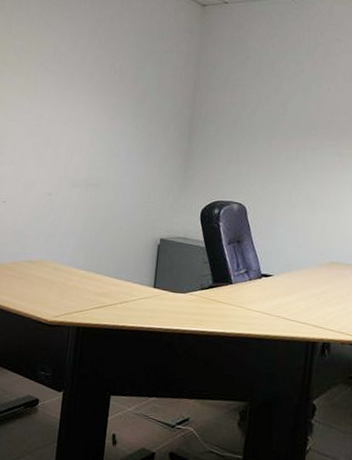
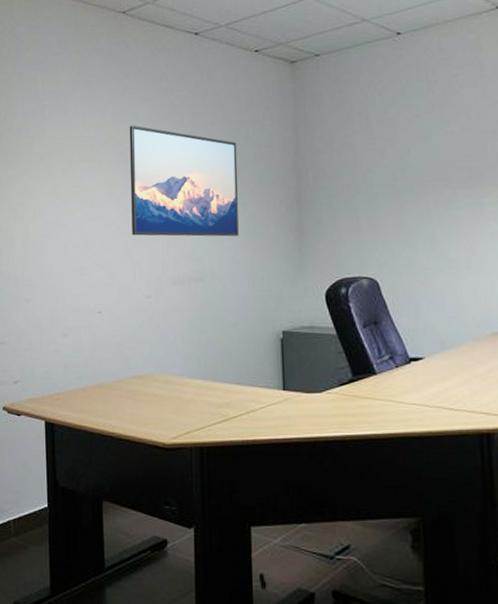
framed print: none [41,39,145,152] -> present [129,125,239,237]

